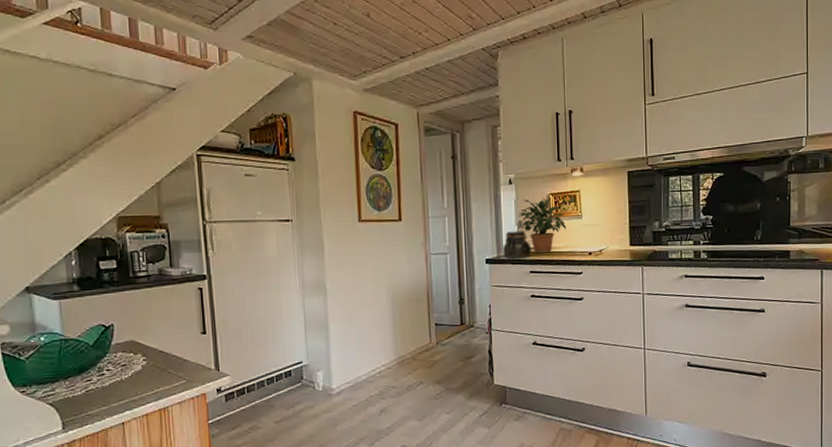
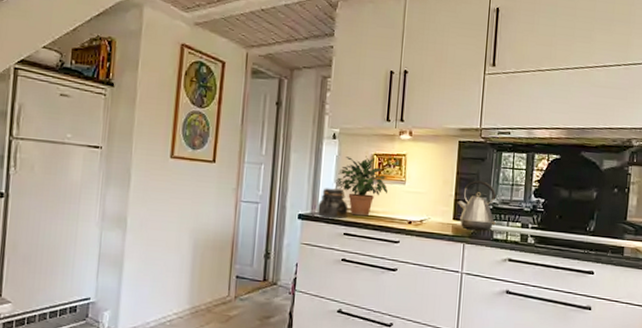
kettle: none [632,206,671,253] -> present [457,180,497,231]

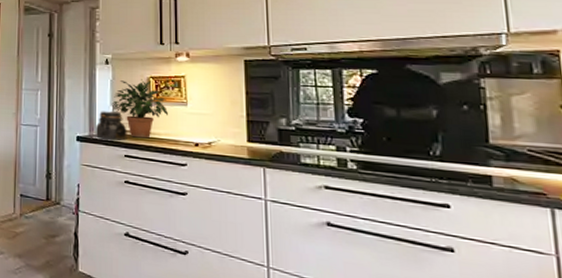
kettle: present [457,180,497,231] -> none [251,100,304,155]

